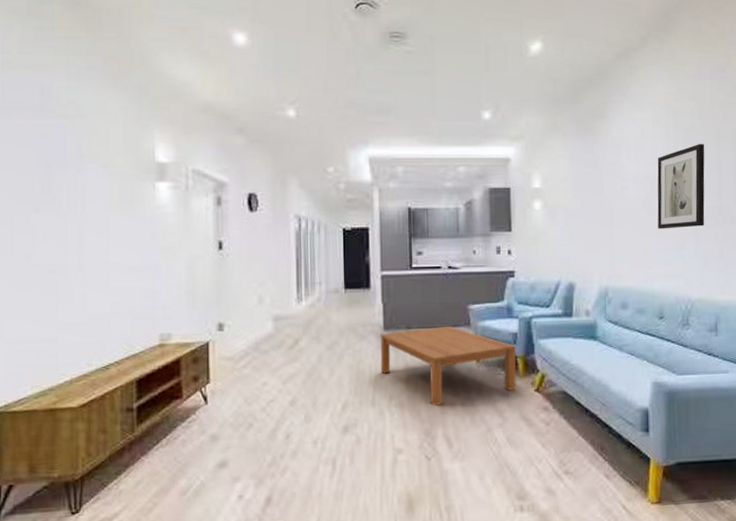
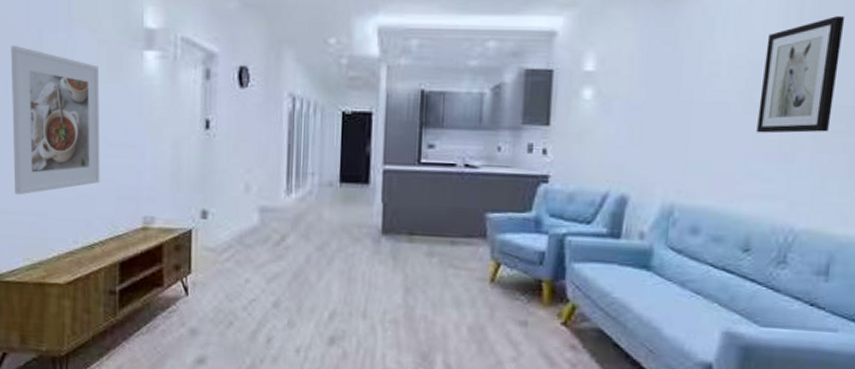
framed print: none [16,180,114,324] -> present [11,45,100,195]
coffee table: present [380,326,517,407] -> none [375,236,543,328]

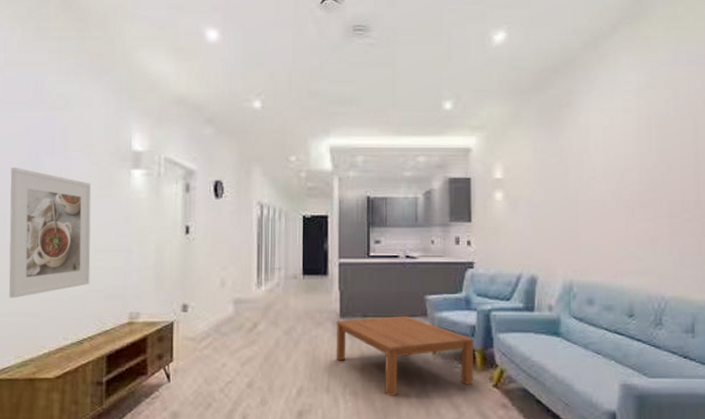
coffee table: none [375,236,543,328] -> present [336,316,474,397]
wall art: present [756,16,845,134] -> none [627,134,681,223]

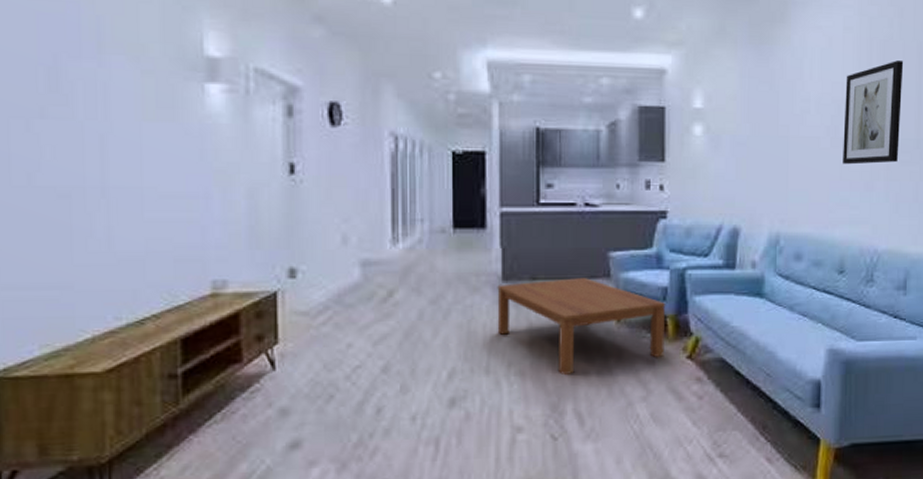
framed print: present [9,167,91,299] -> none [12,73,150,265]
wall art: none [627,134,681,223] -> present [843,61,904,165]

